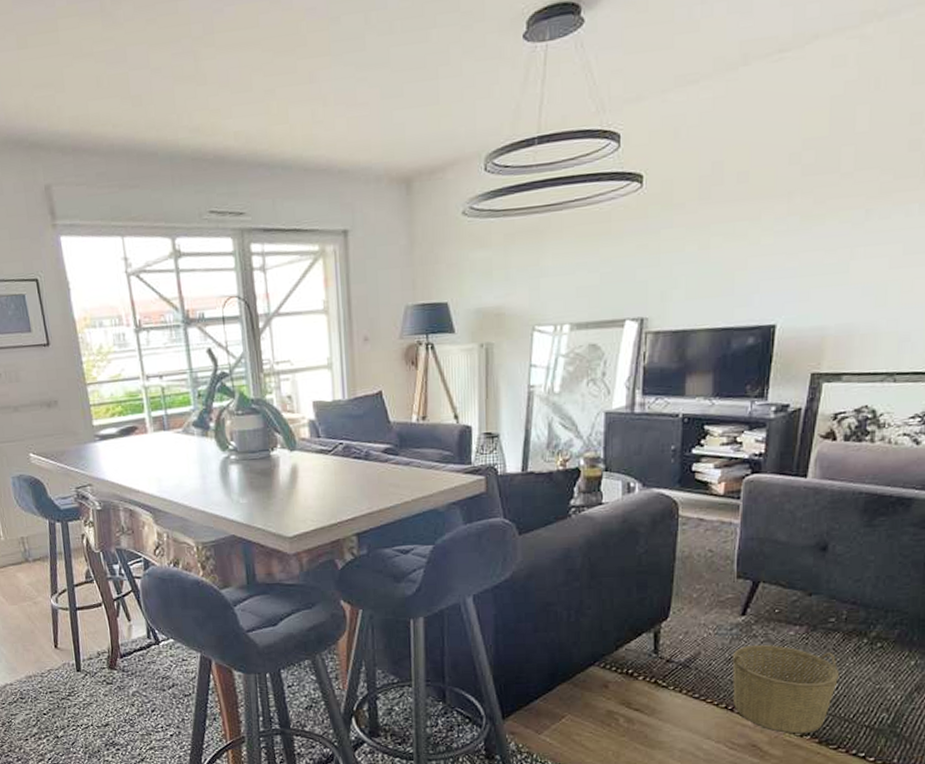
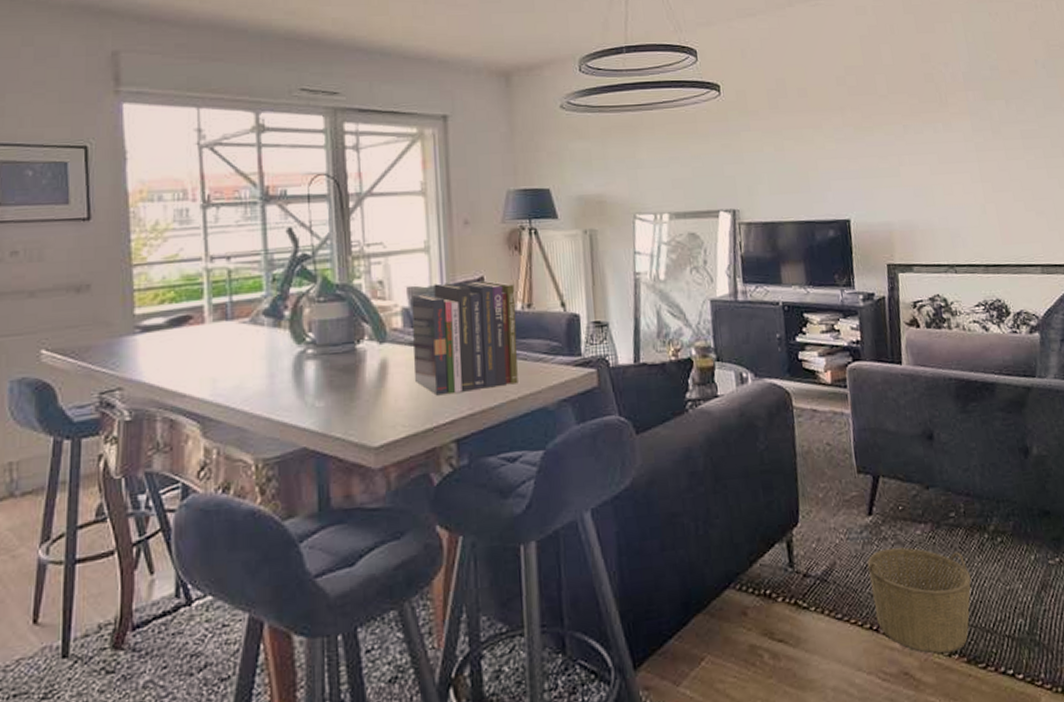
books: none [317,394,412,497] -> present [411,280,518,396]

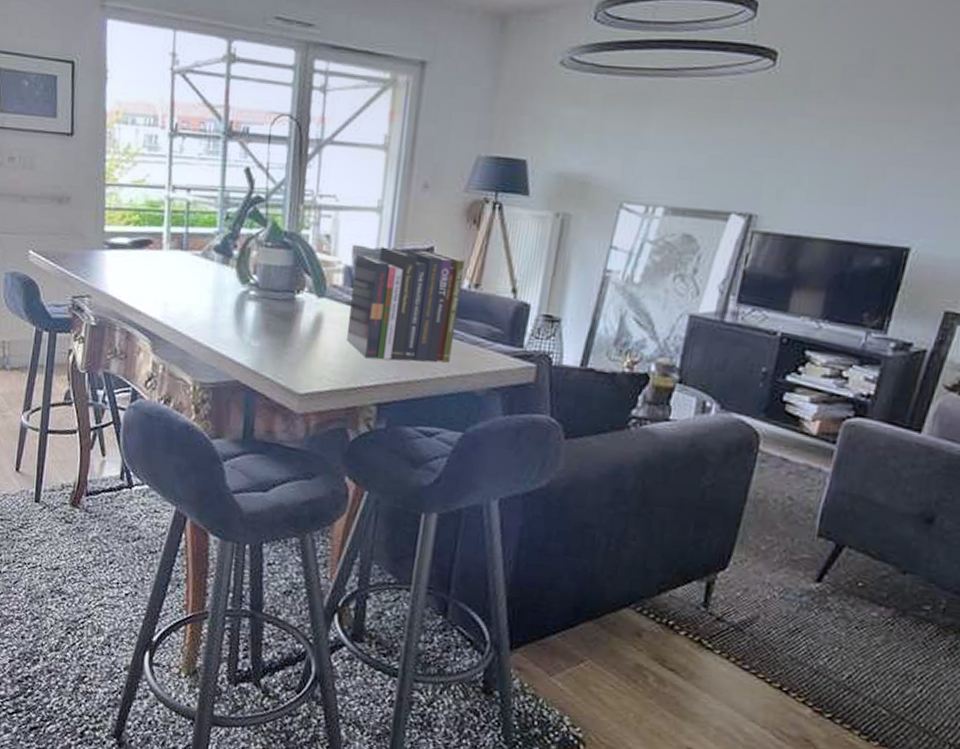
basket: present [867,547,972,654] -> none [790,619,927,739]

